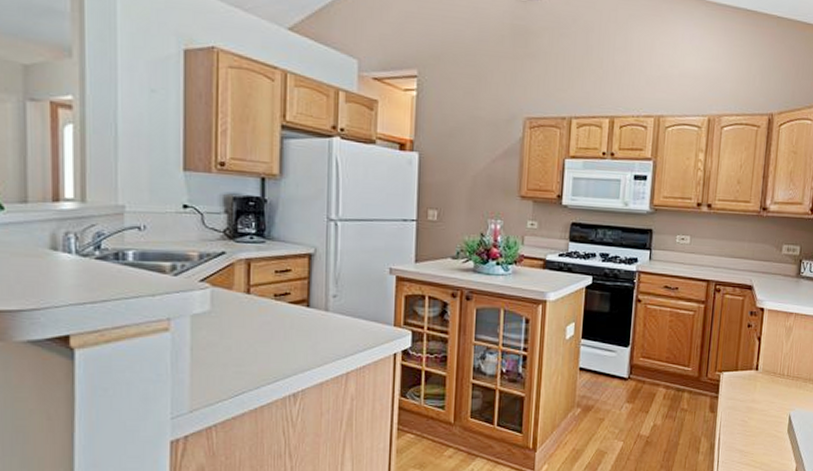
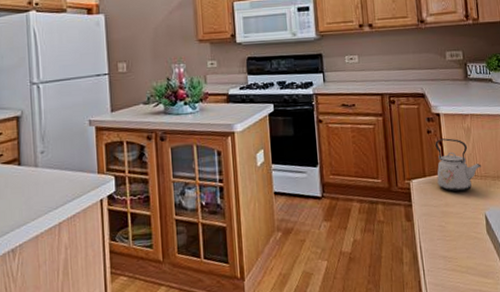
kettle: none [748,334,796,390] -> present [435,138,482,192]

